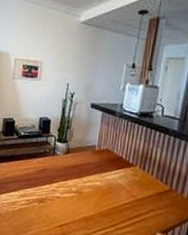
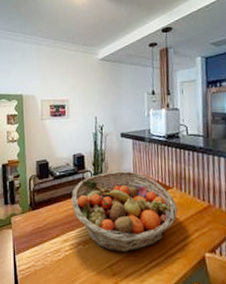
fruit basket: none [32,139,137,218] -> present [71,171,178,253]

